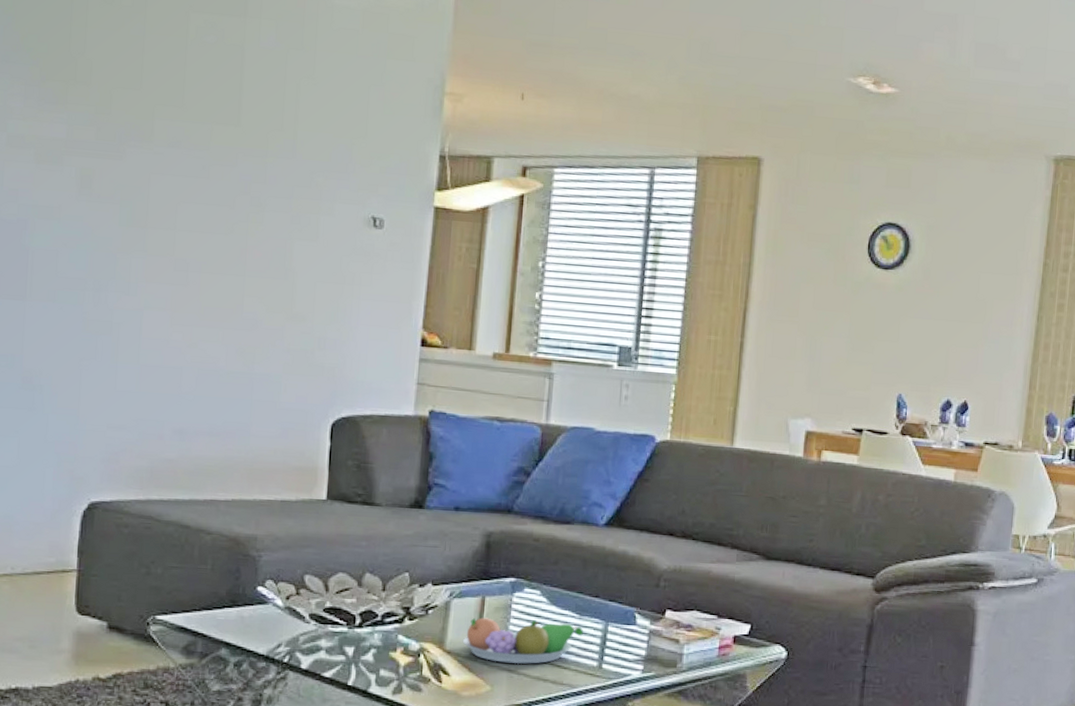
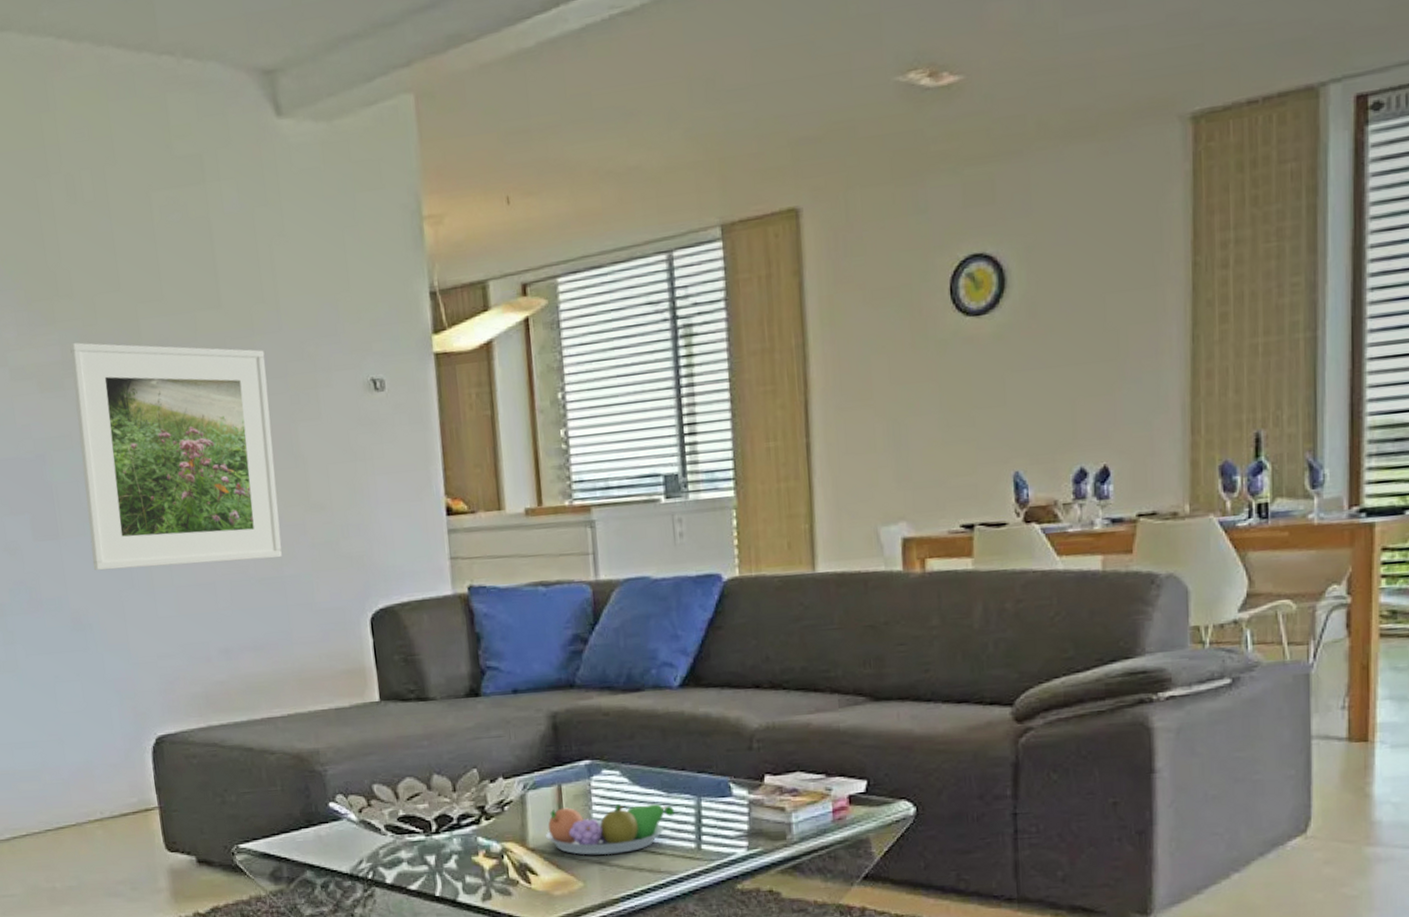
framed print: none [56,125,274,356] -> present [70,342,282,571]

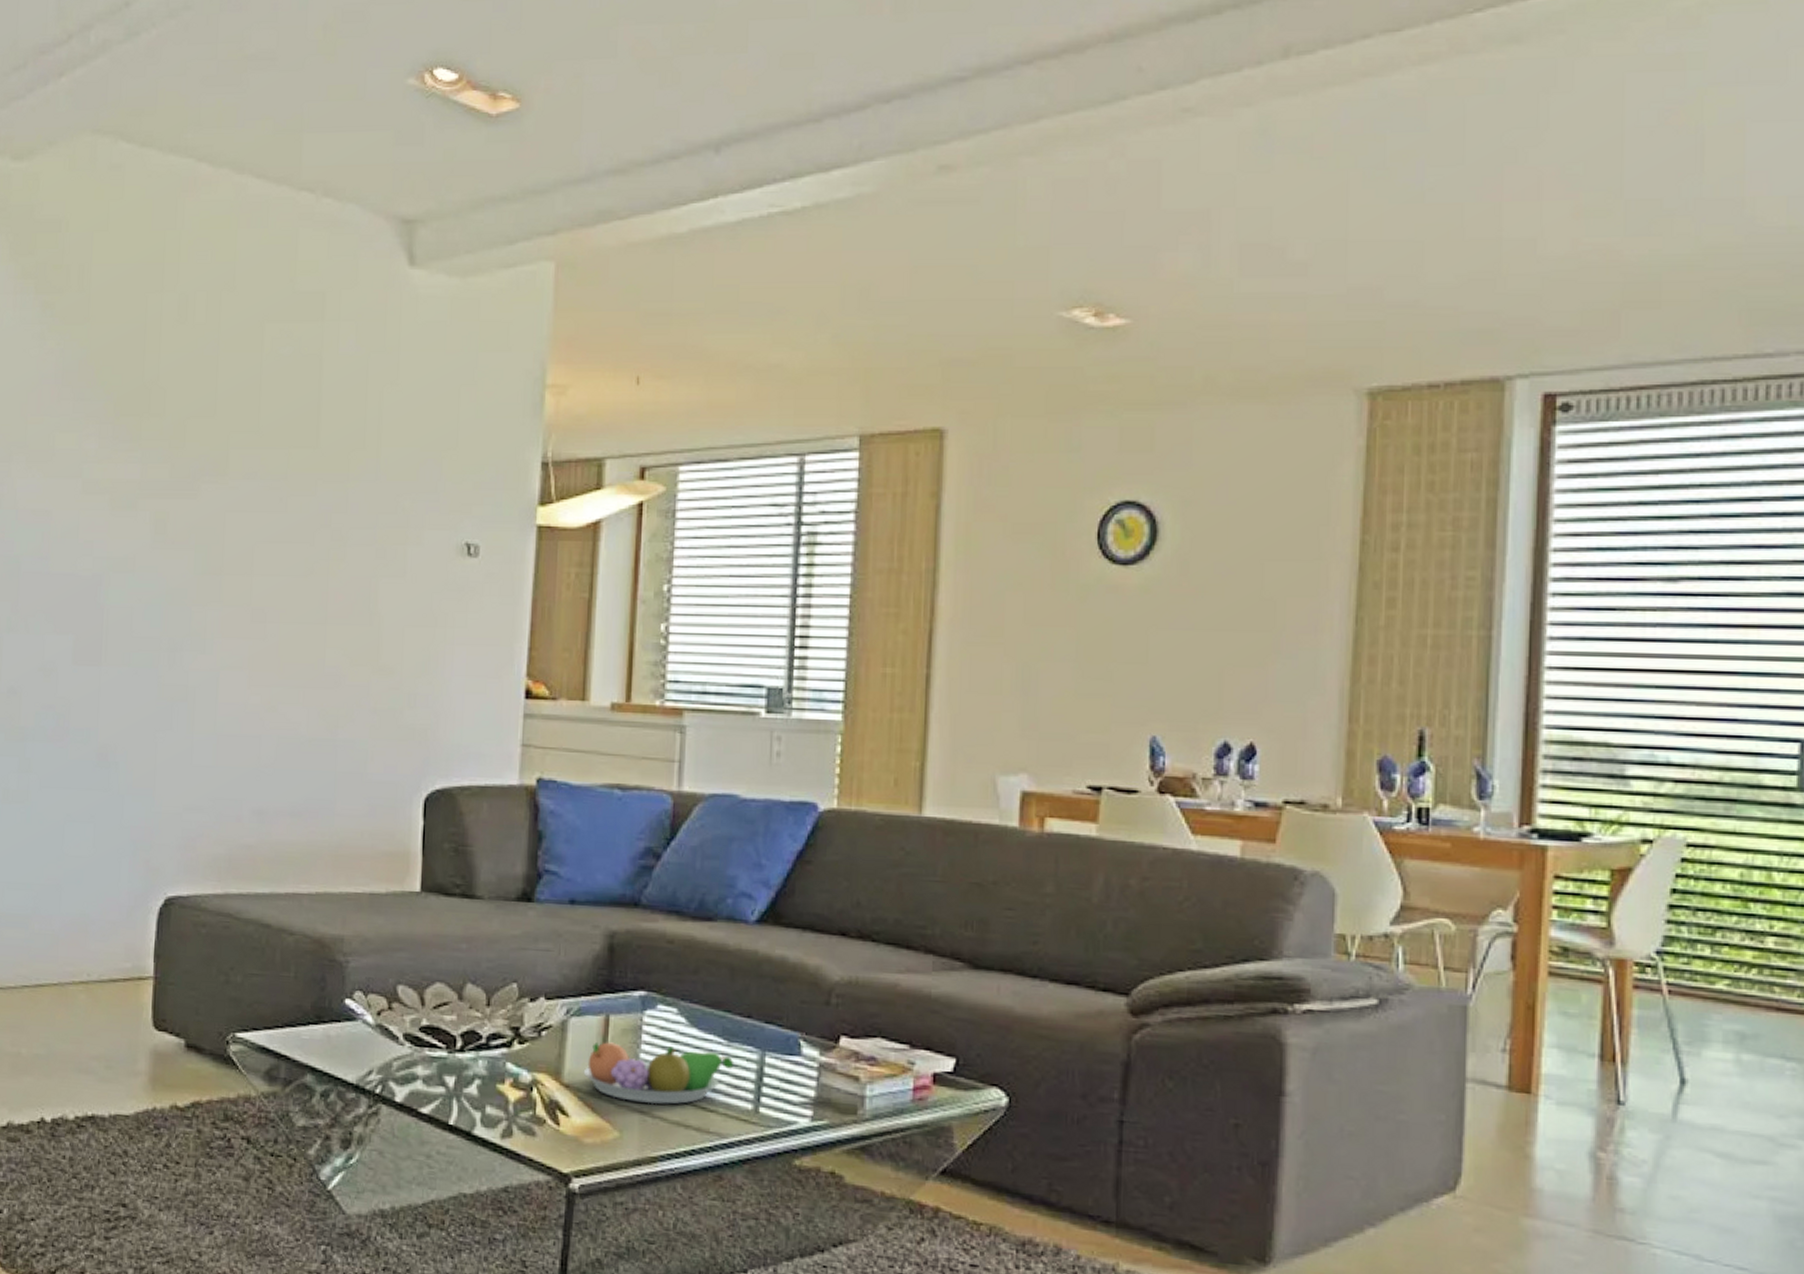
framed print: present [70,342,282,571] -> none [131,462,356,719]

